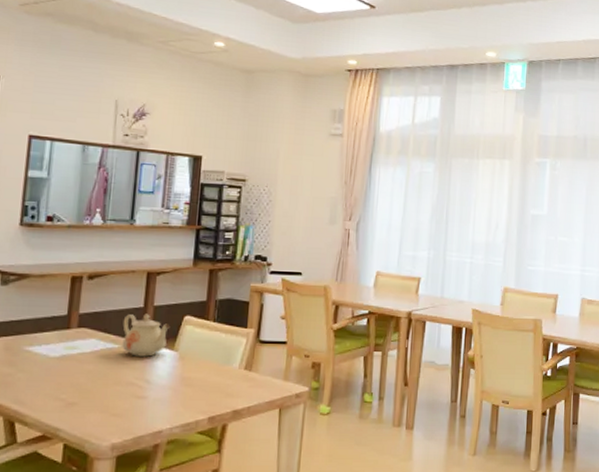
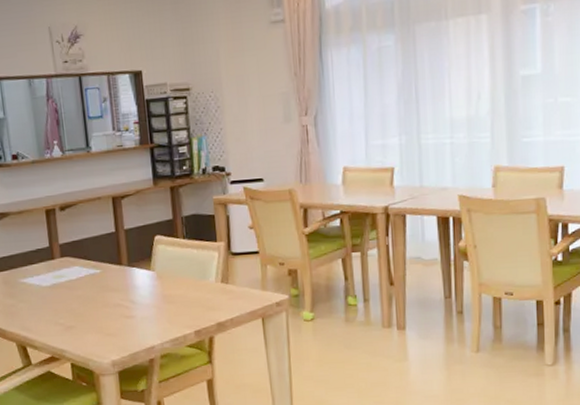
teapot: present [122,313,171,357] -> none [99,237,144,279]

